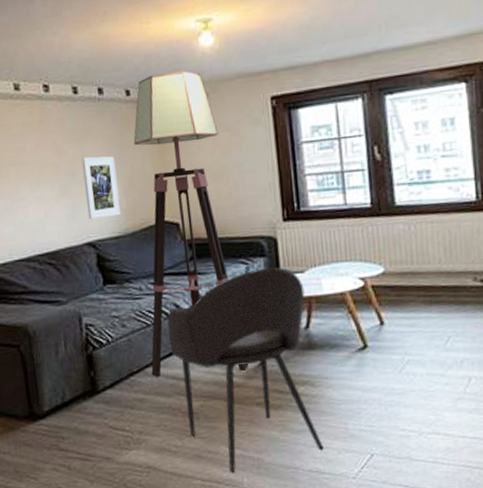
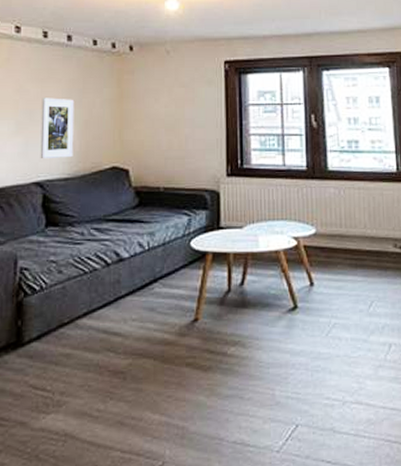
floor lamp: present [133,71,248,377] -> none [82,29,181,330]
armchair: present [167,267,324,474] -> none [104,221,250,445]

